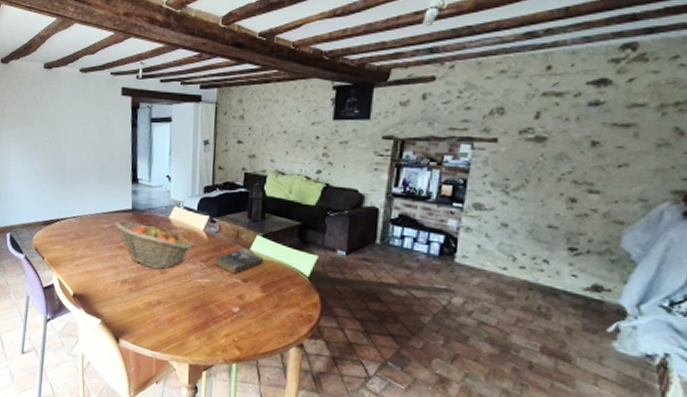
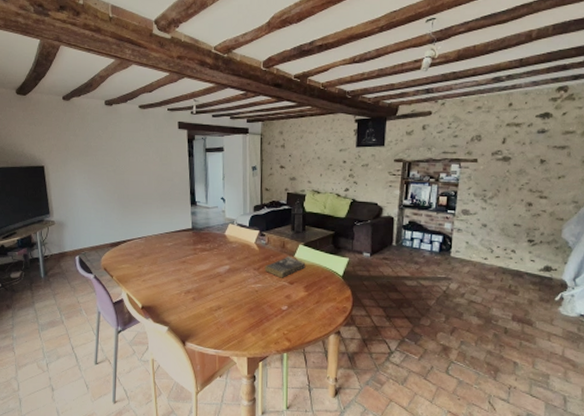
fruit basket: present [115,220,193,270] -> none [177,239,247,279]

